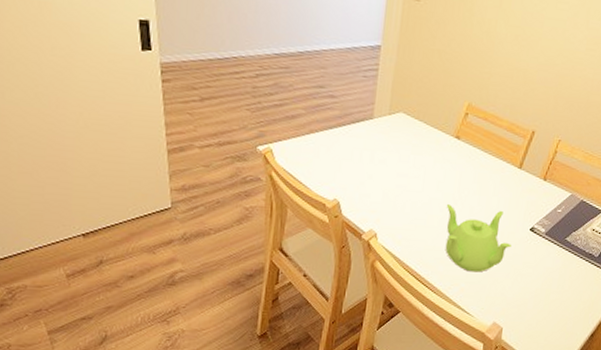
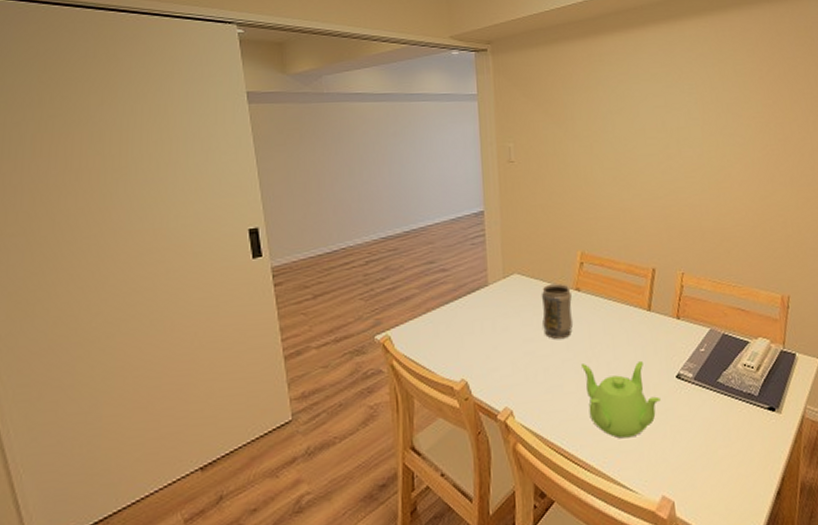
vase: none [418,127,452,180] -> present [541,283,573,340]

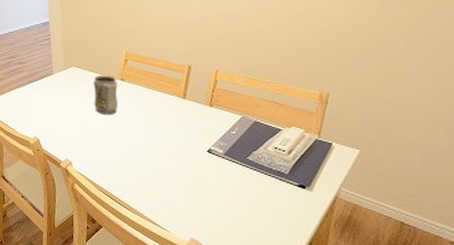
teapot: present [582,360,660,439] -> none [125,134,192,192]

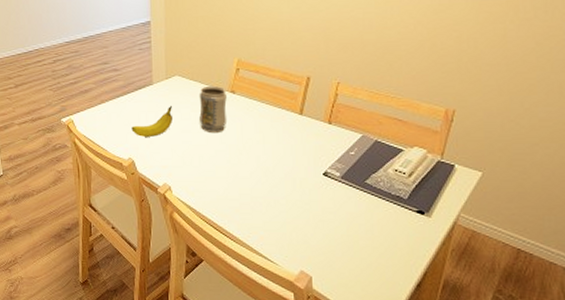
fruit: none [36,92,72,119] -> present [131,106,174,137]

